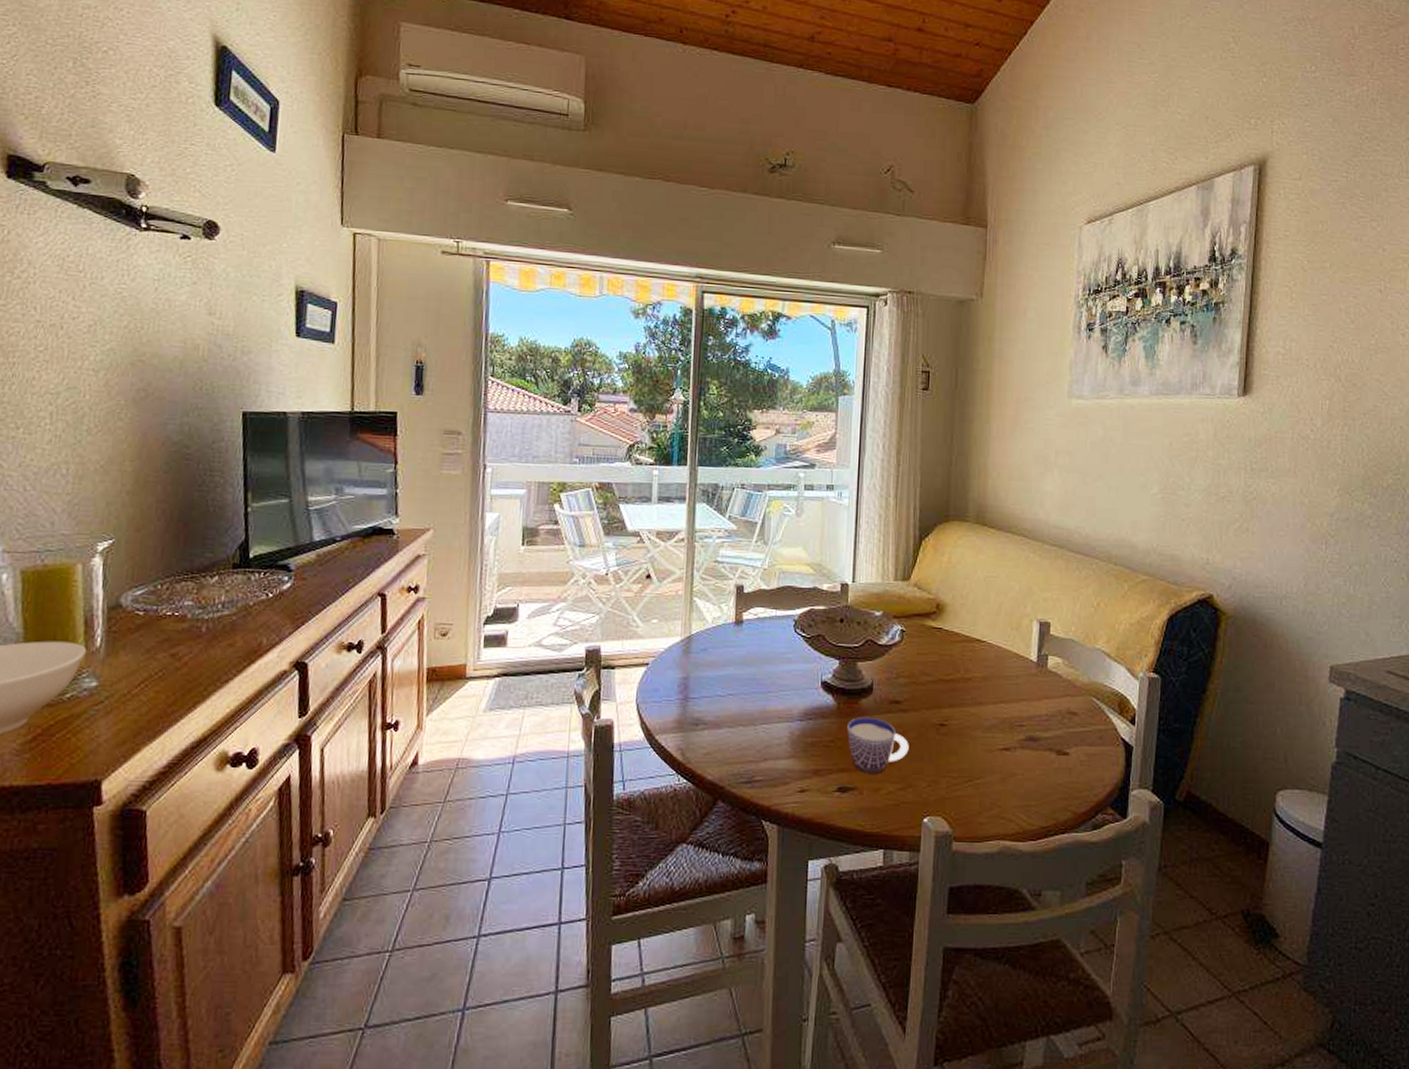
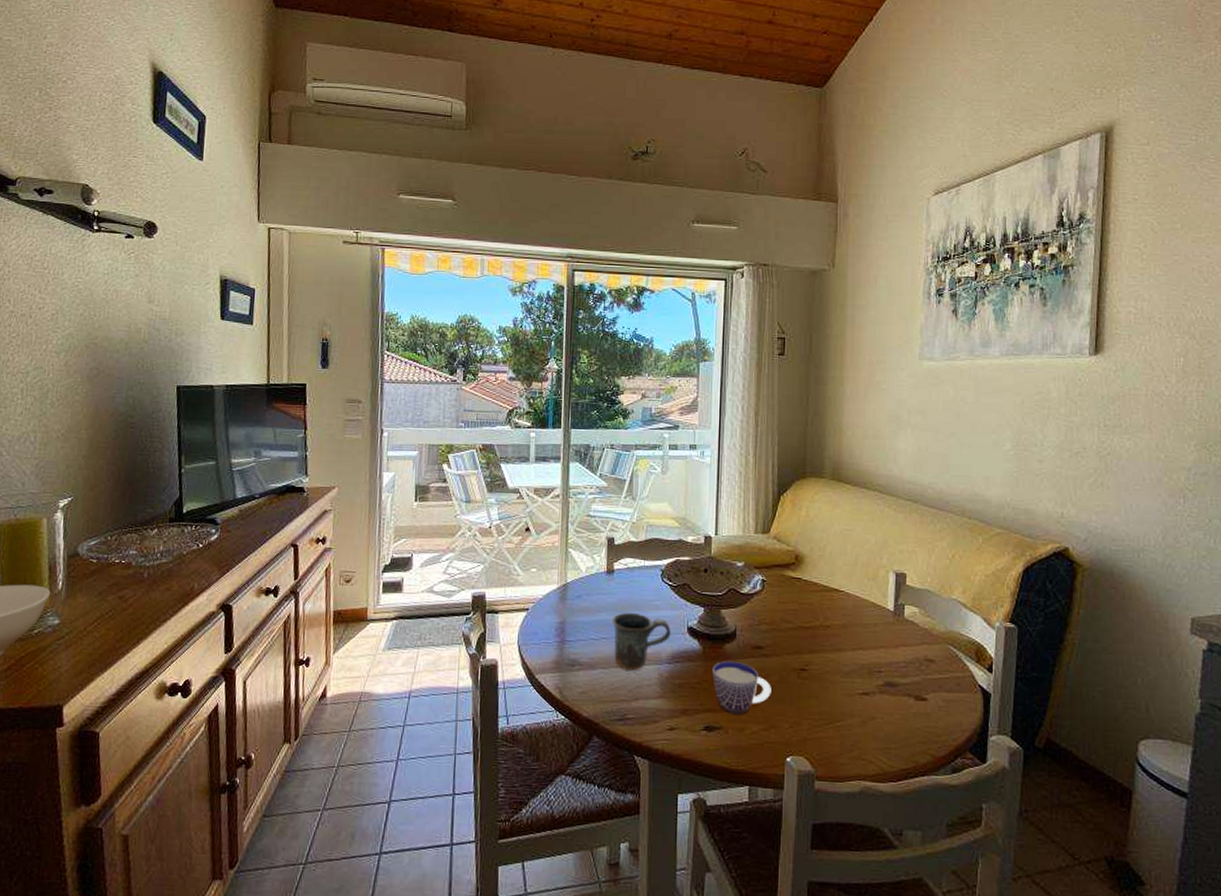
mug: none [740,666,804,729] -> present [612,612,671,671]

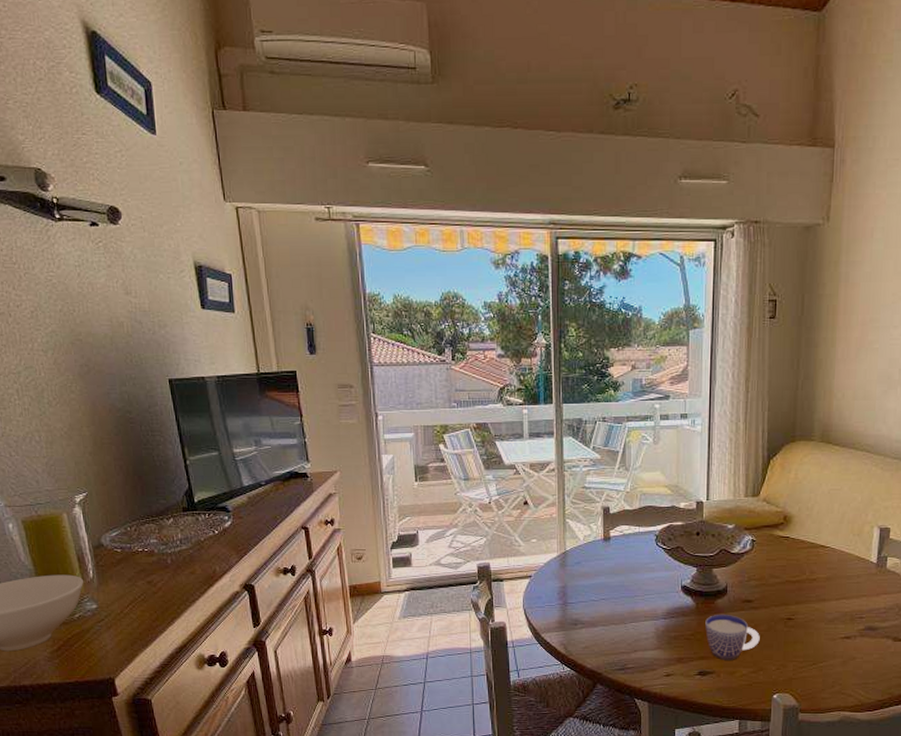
mug: present [612,612,671,671] -> none [611,575,666,627]

